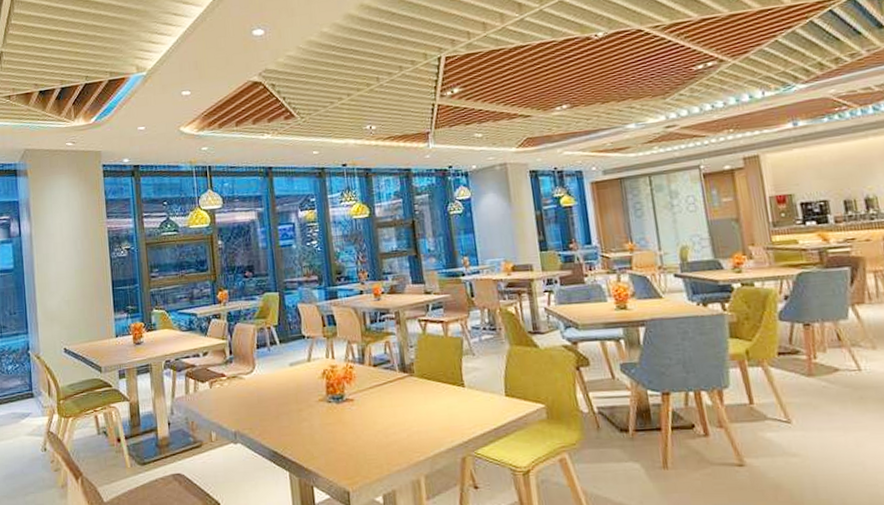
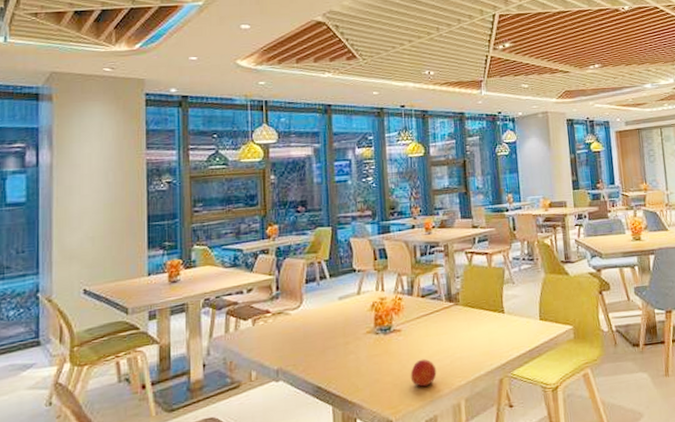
fruit: none [365,430,394,460] -> present [410,359,437,388]

